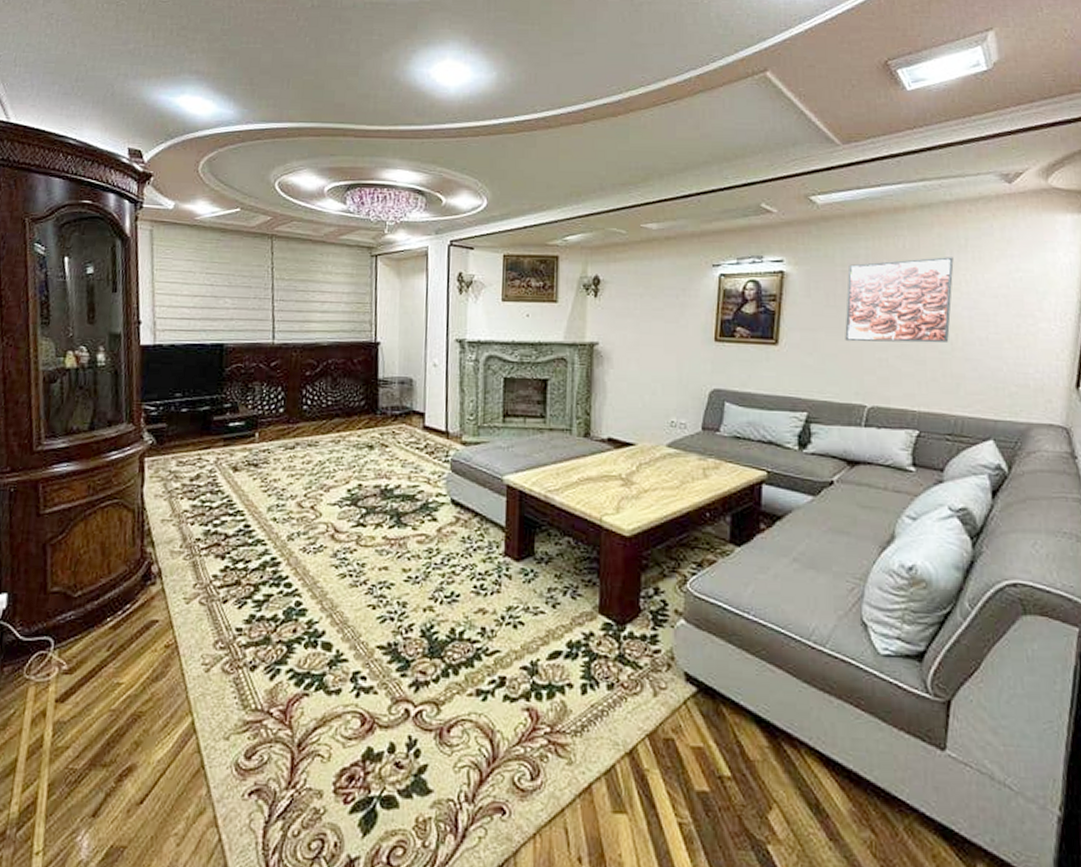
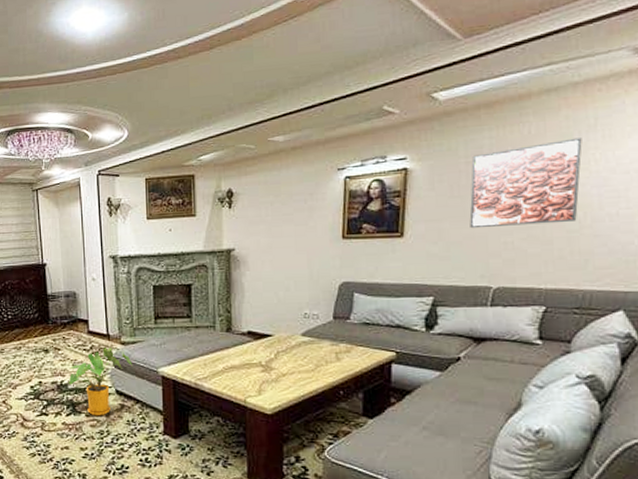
house plant: none [395,447,473,531] -> present [69,347,132,416]

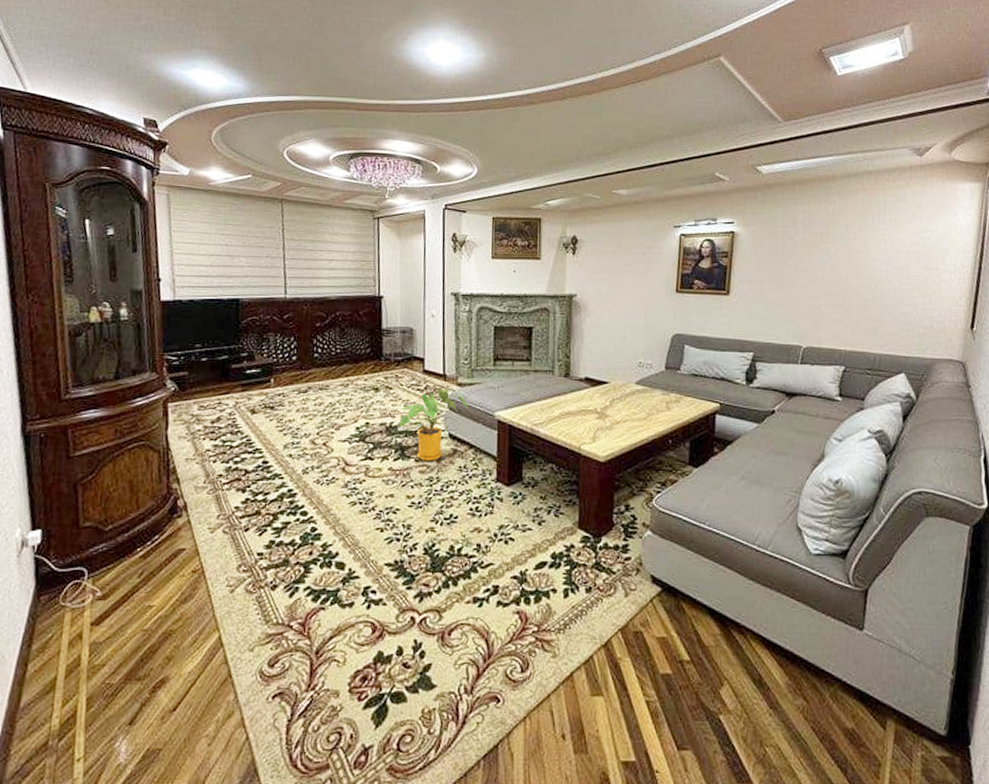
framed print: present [469,138,582,229] -> none [785,219,875,293]

